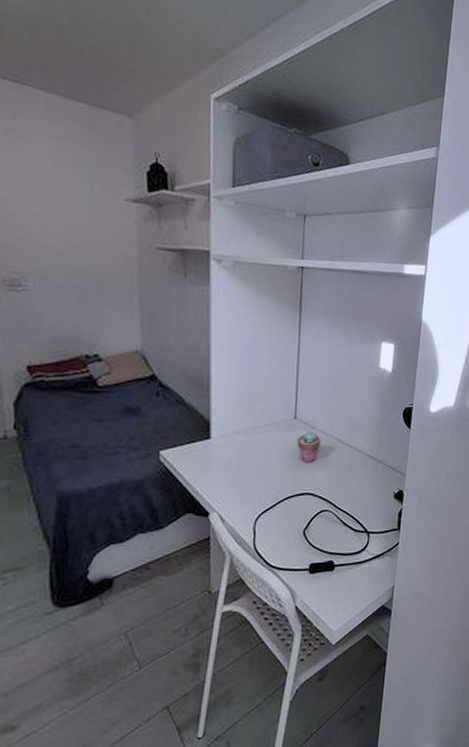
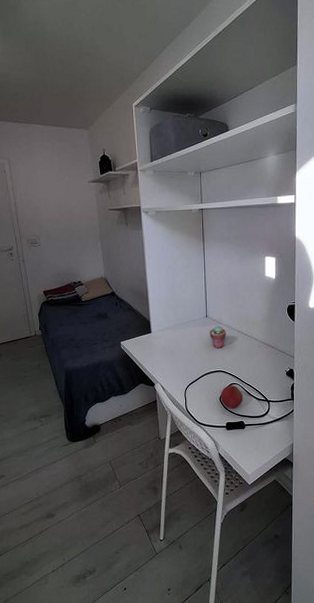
apple: none [304,513,335,545] -> present [220,385,243,409]

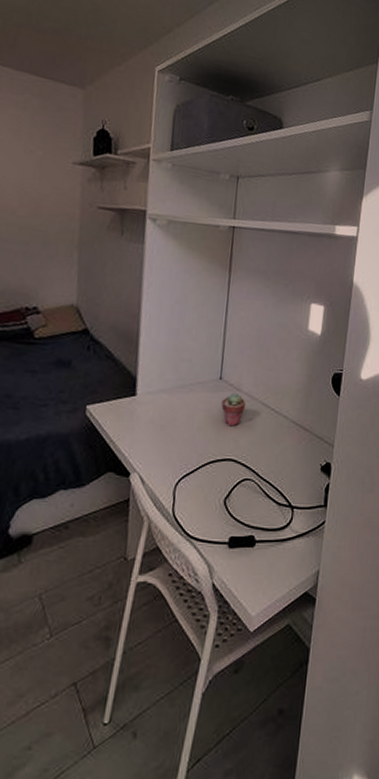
apple: present [220,385,243,409] -> none [225,481,258,517]

